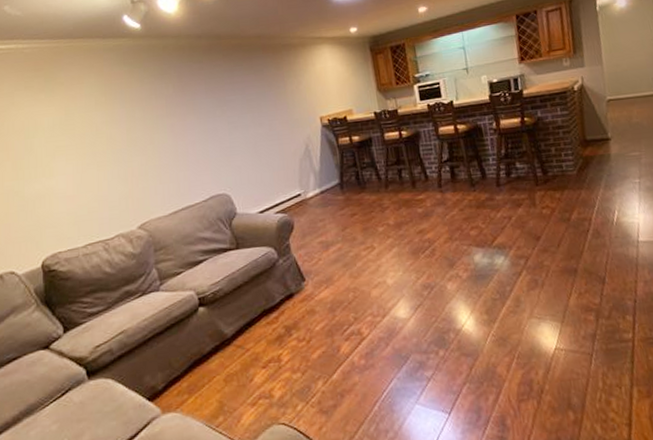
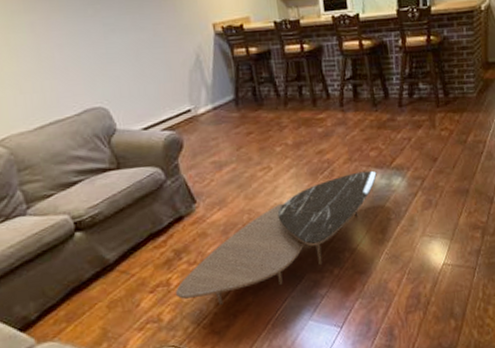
coffee table: none [285,249,479,383] -> present [175,170,377,305]

